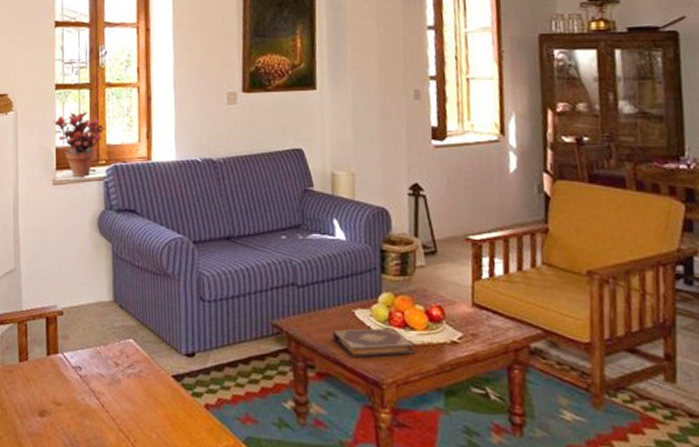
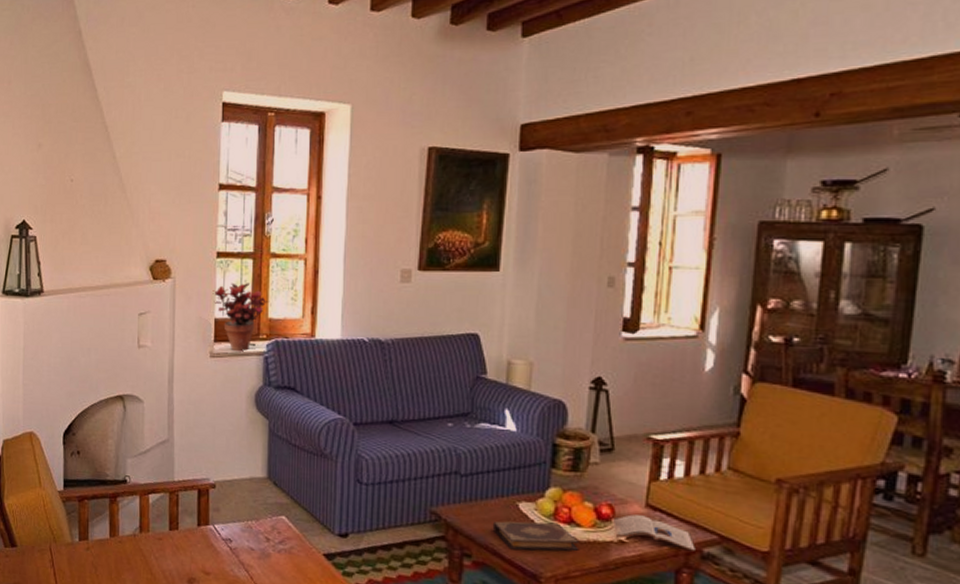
magazine: none [444,315,523,347] -> present [613,514,695,551]

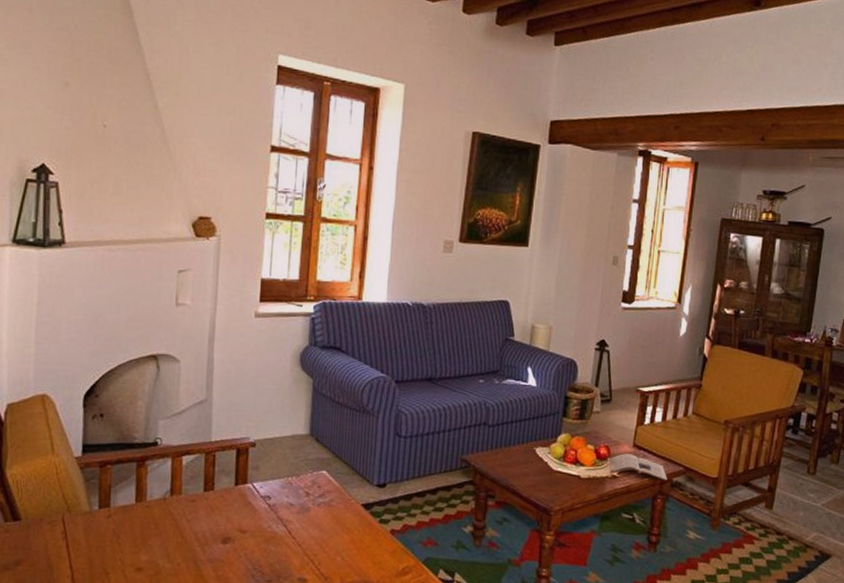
potted plant: present [213,283,270,352] -> none [260,244,319,312]
book: present [492,521,580,551] -> none [513,463,583,489]

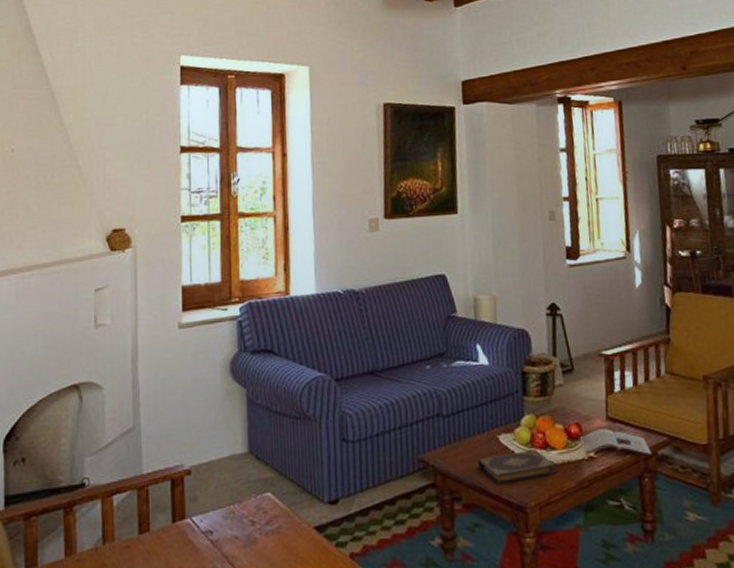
book: none [513,463,583,489] -> present [477,450,556,485]

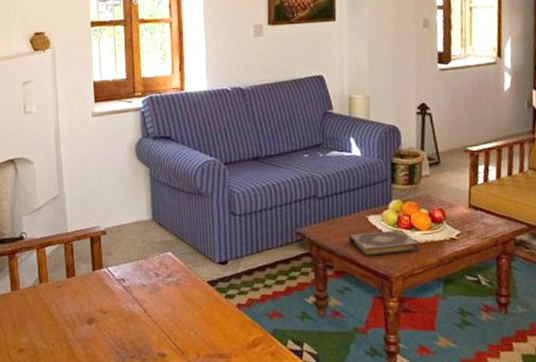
magazine: present [582,428,652,456] -> none [445,215,510,240]

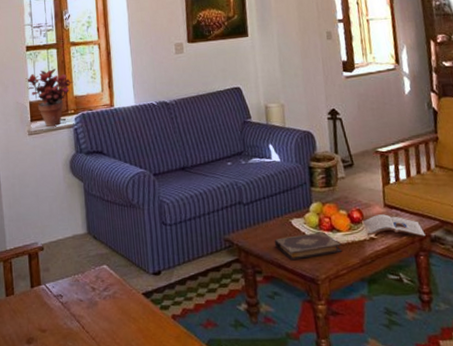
potted plant: none [90,47,142,110] -> present [25,69,74,128]
magazine: none [445,215,510,240] -> present [363,214,426,237]

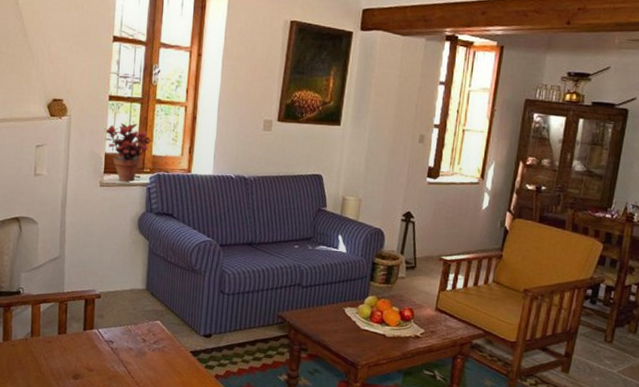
book: present [274,232,342,261] -> none [324,322,388,345]
magazine: present [363,214,426,237] -> none [412,316,467,343]

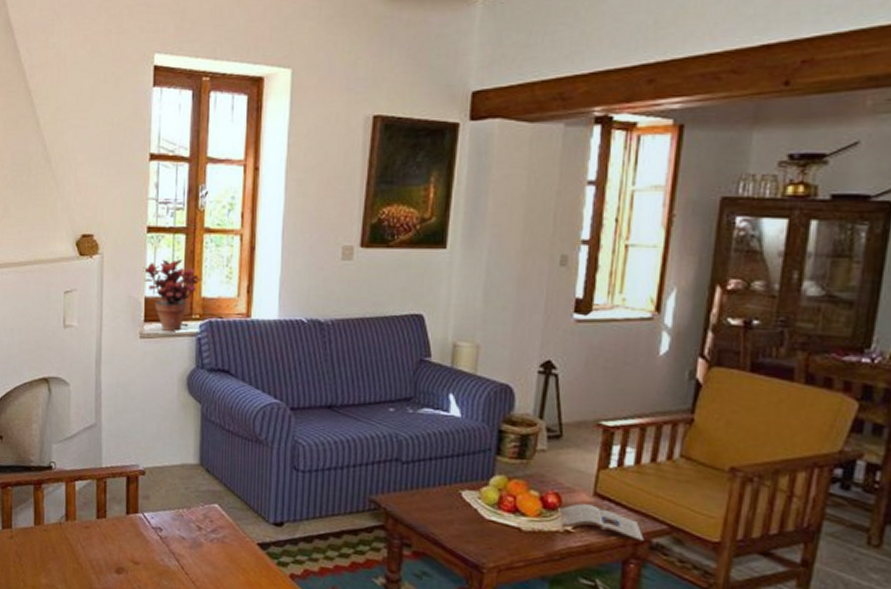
magazine: none [412,316,467,343] -> present [559,503,644,542]

